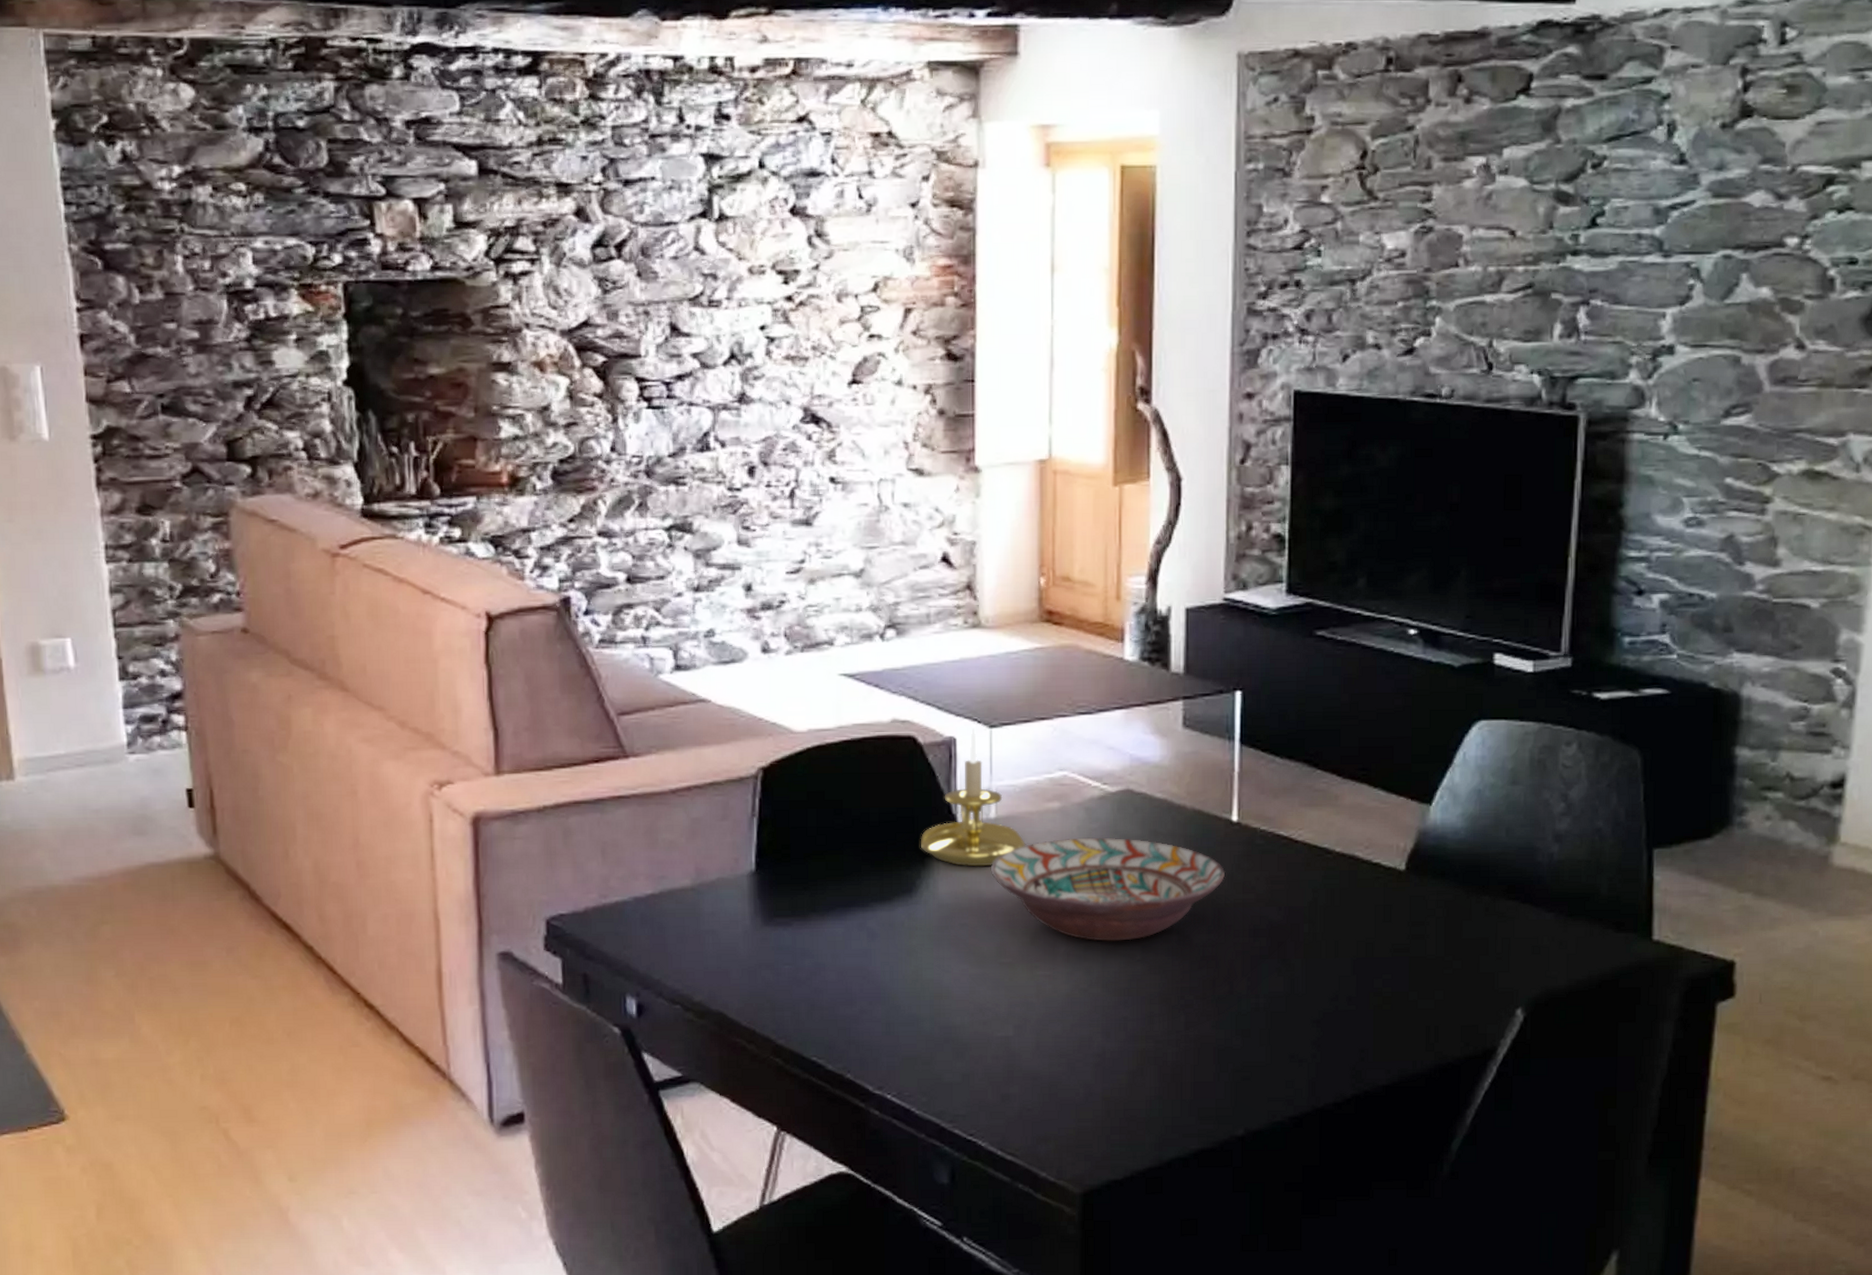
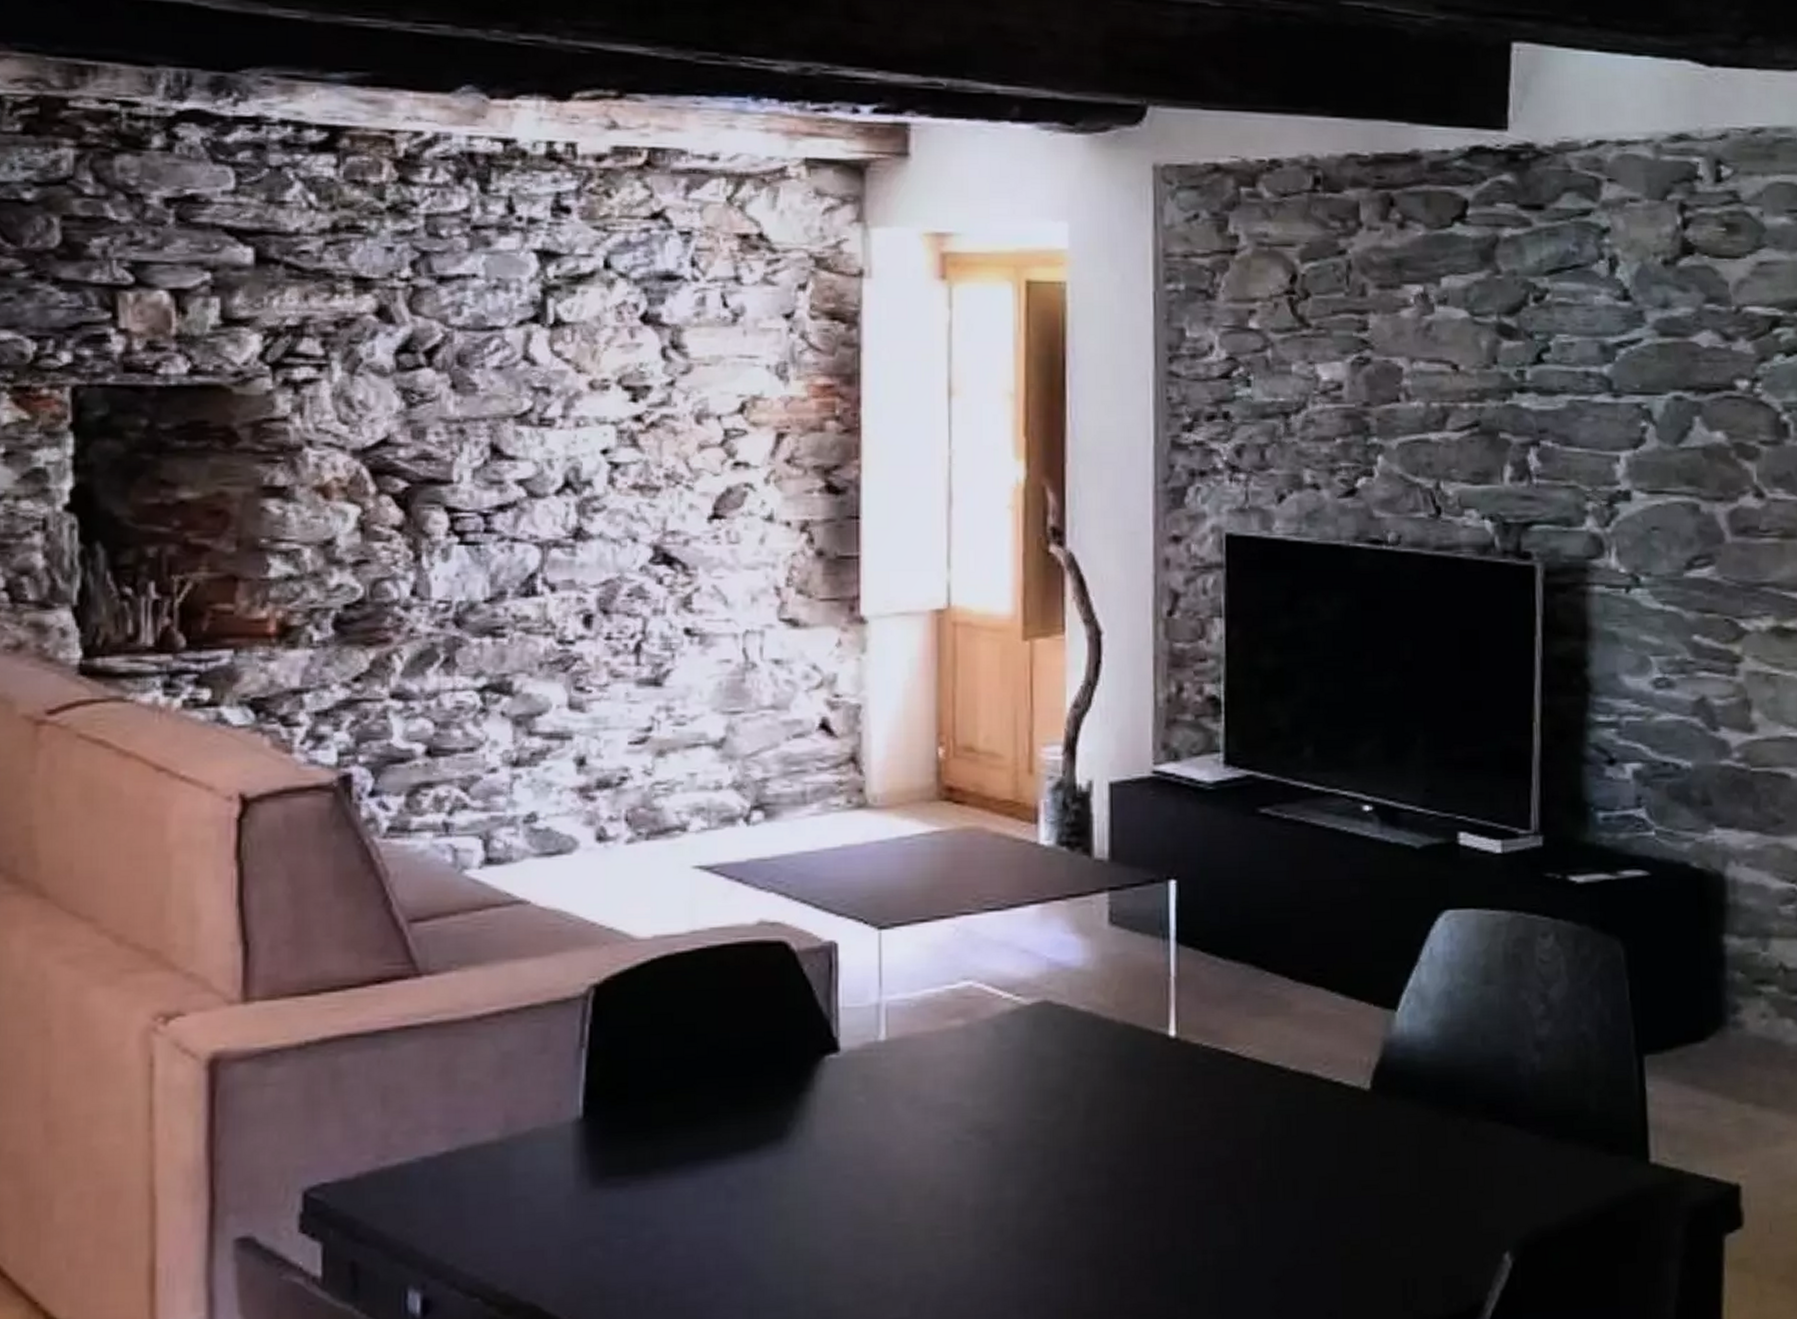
candle holder: present [920,728,1026,867] -> none [792,930,924,1103]
decorative bowl: present [991,837,1225,941] -> none [881,1060,1162,1191]

